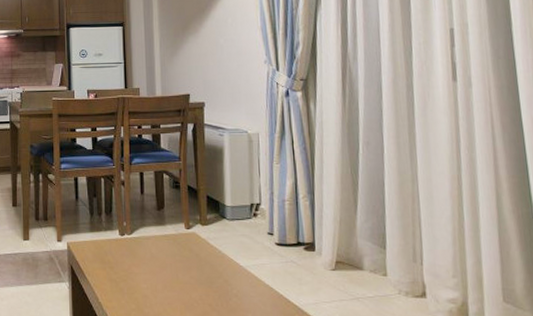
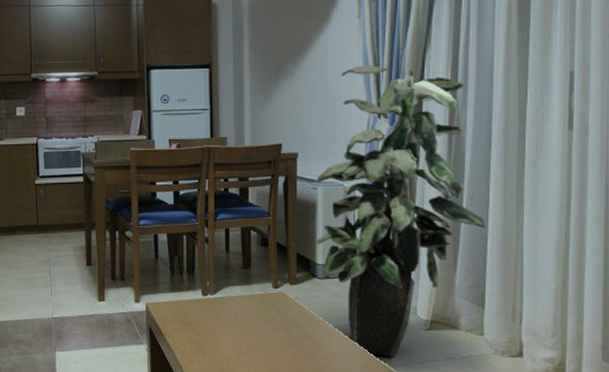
indoor plant: none [223,23,382,297] -> present [315,65,486,357]

